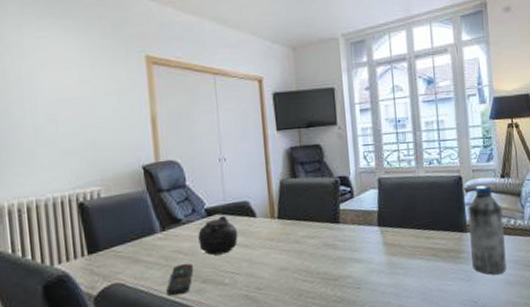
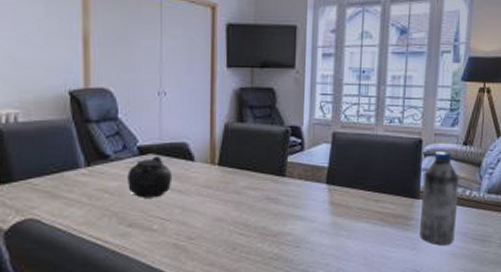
remote control: present [166,264,194,296] -> none [87,205,120,238]

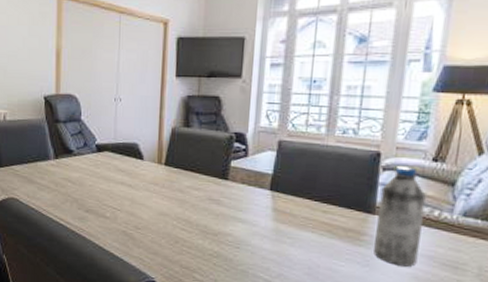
teapot: present [124,155,173,198] -> none [84,153,124,190]

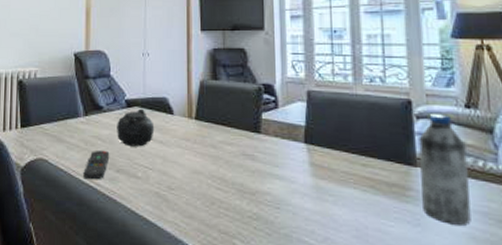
remote control: none [54,192,80,219] -> present [83,151,110,180]
teapot: none [84,153,124,190] -> present [114,108,155,147]

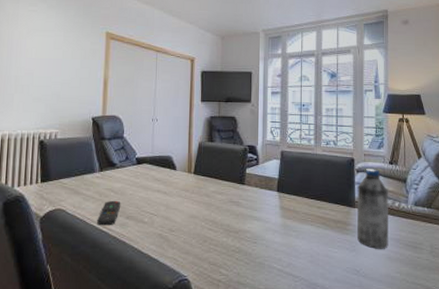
teapot: present [114,108,155,147] -> none [126,165,160,197]

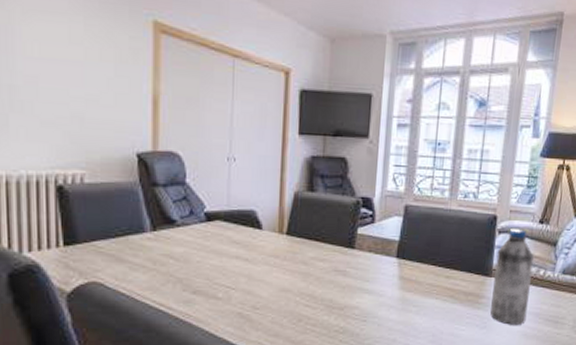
remote control: present [97,201,121,226] -> none [151,271,185,303]

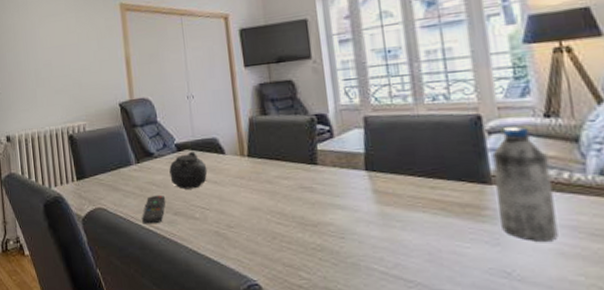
remote control: none [151,271,185,303] -> present [142,196,166,224]
teapot: none [190,222,239,266] -> present [166,151,208,189]

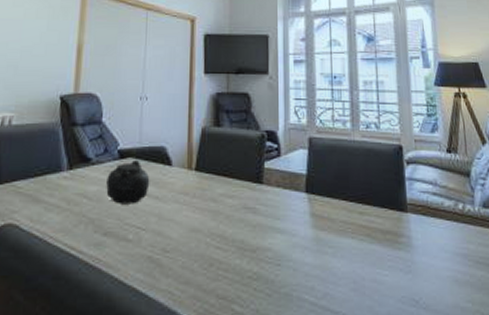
remote control: present [142,196,166,224] -> none [63,211,97,247]
water bottle: present [492,127,558,241] -> none [409,159,454,269]

